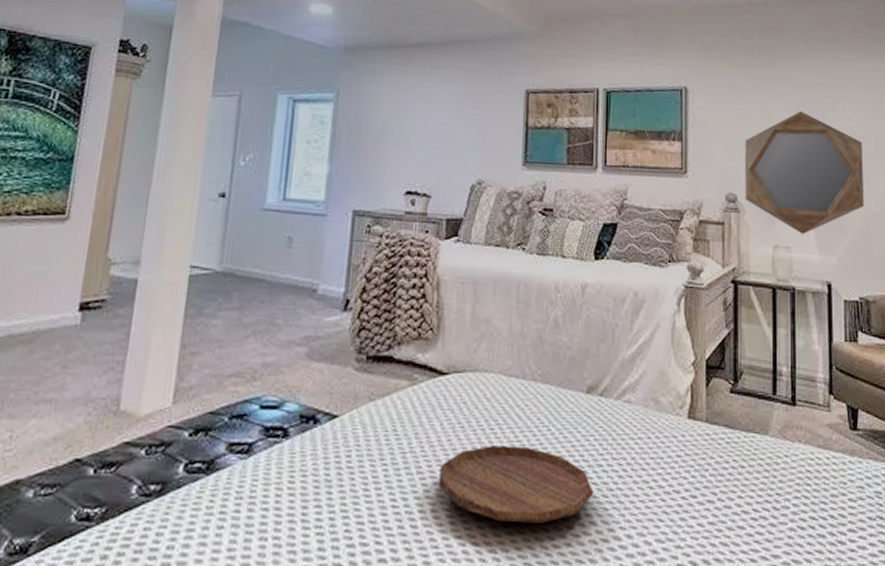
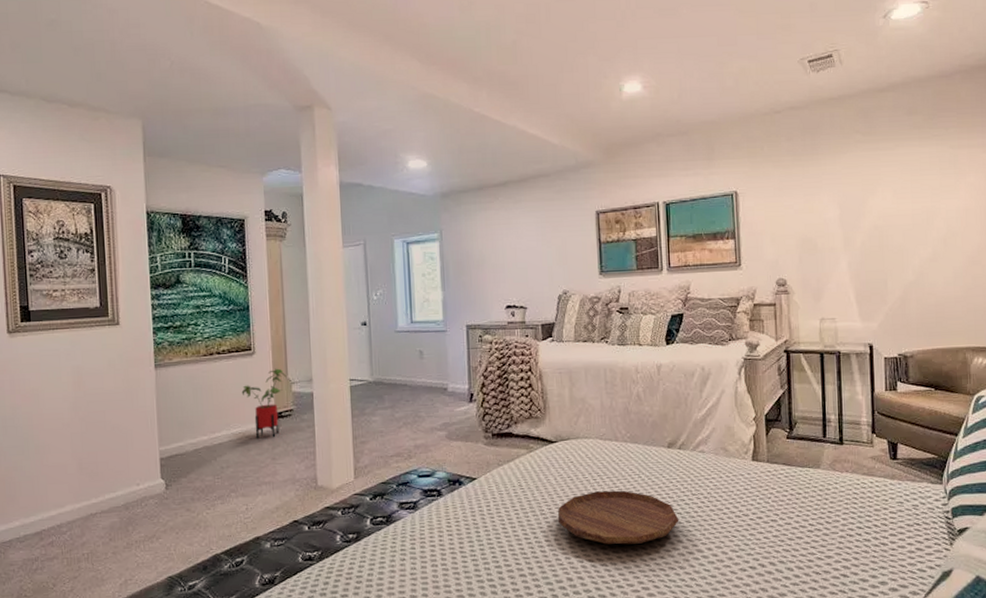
house plant: none [39,241,106,337] -> present [241,368,287,439]
home mirror: present [744,110,864,234] -> none [791,199,902,307]

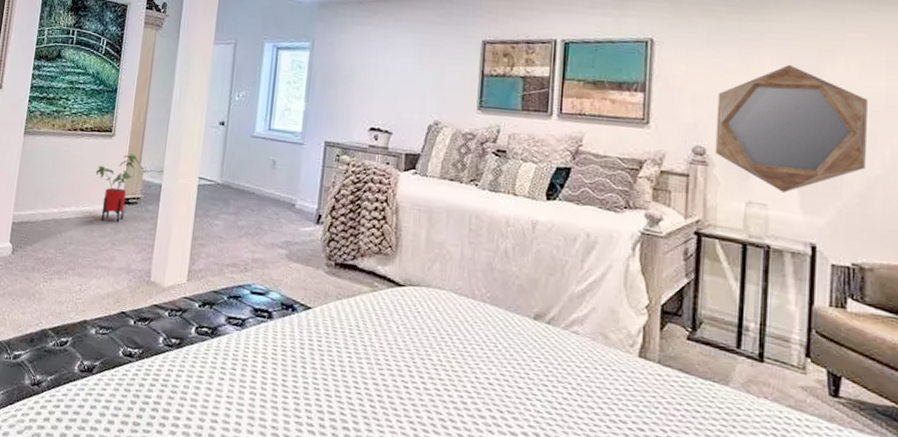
tray: present [557,490,679,544] -> none [393,351,538,426]
home mirror: none [791,199,902,307] -> present [715,64,867,193]

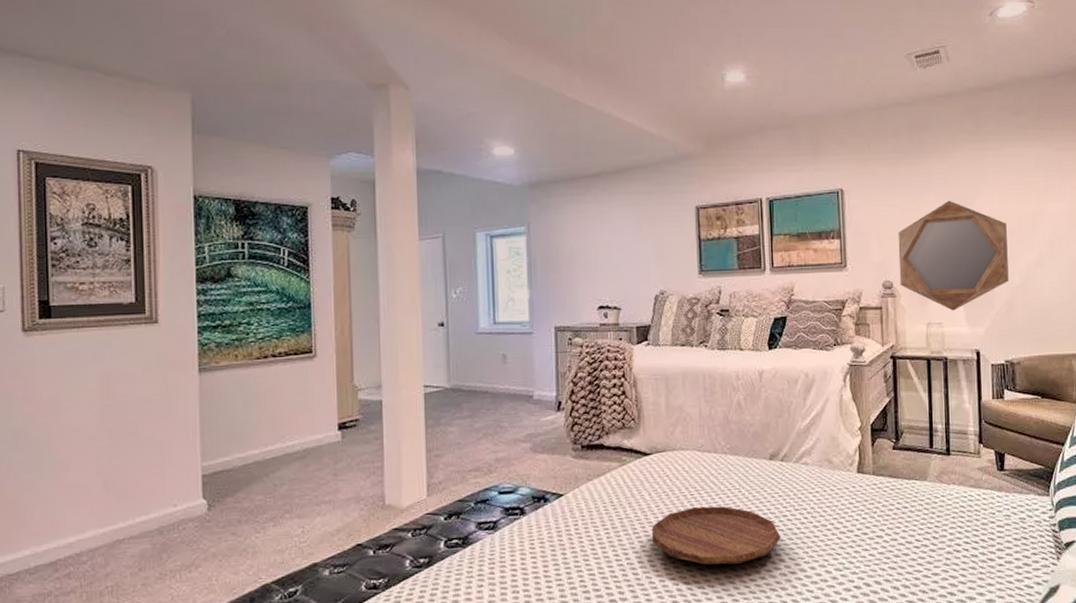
house plant: present [95,154,140,223] -> none [300,373,352,452]
tray: none [393,351,538,426] -> present [651,506,781,565]

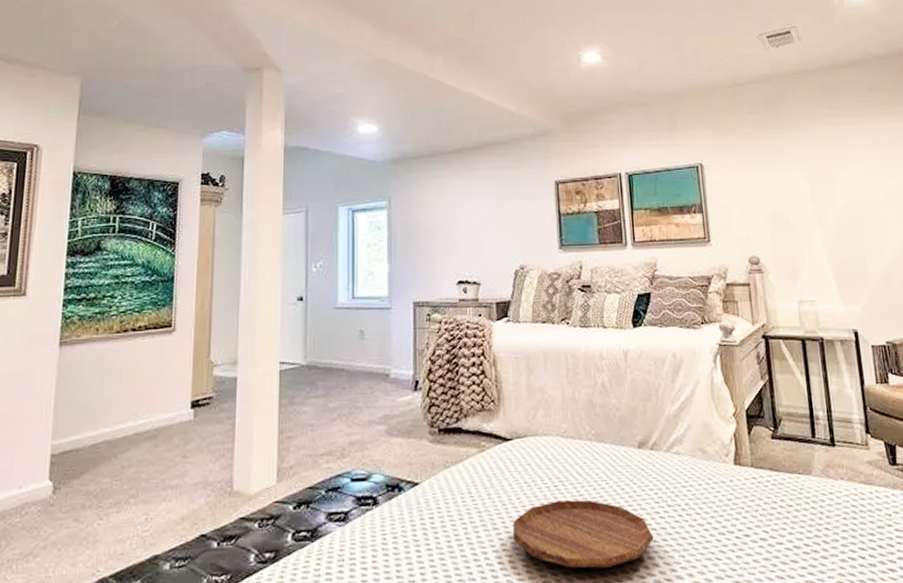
home mirror: present [898,200,1009,311] -> none [761,174,882,288]

